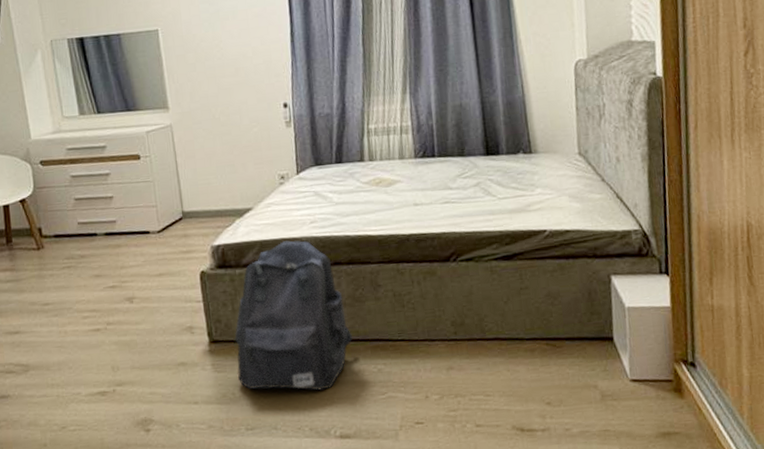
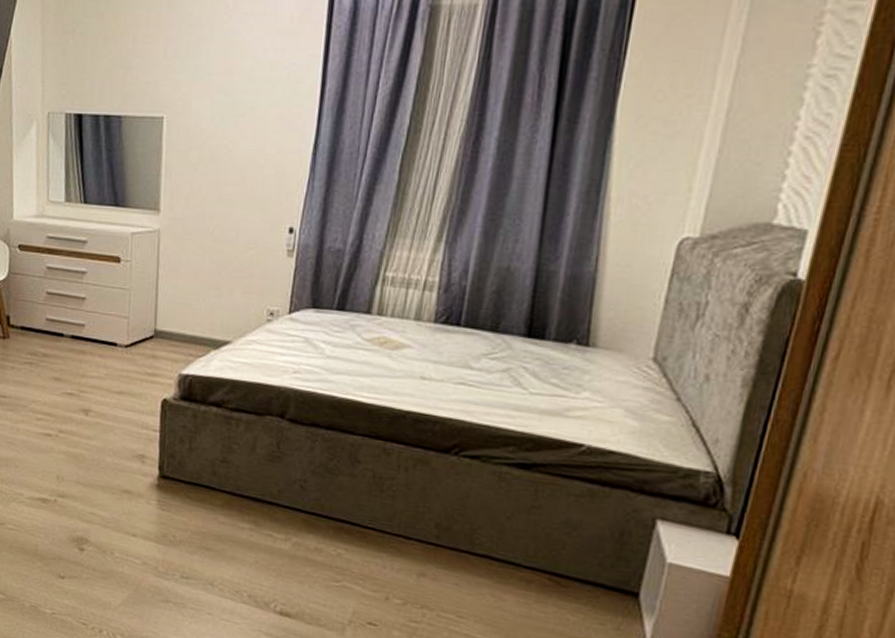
backpack: present [234,240,352,391] -> none [182,386,315,559]

